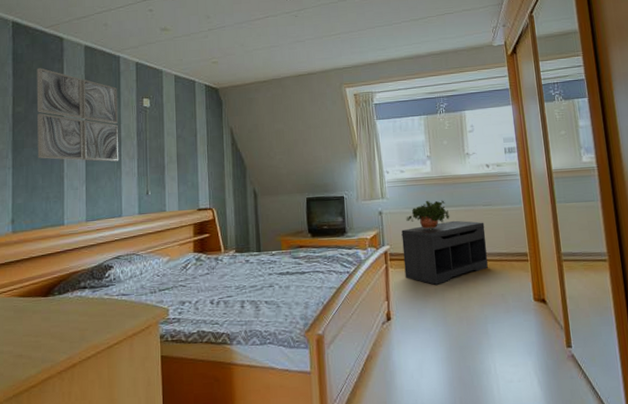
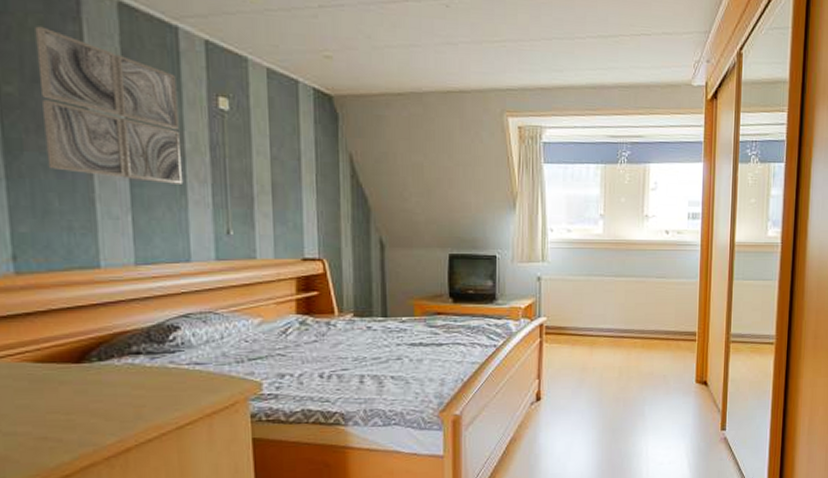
bench: present [401,220,488,285] -> none [561,292,655,363]
potted plant: present [406,200,450,231] -> none [568,268,619,303]

